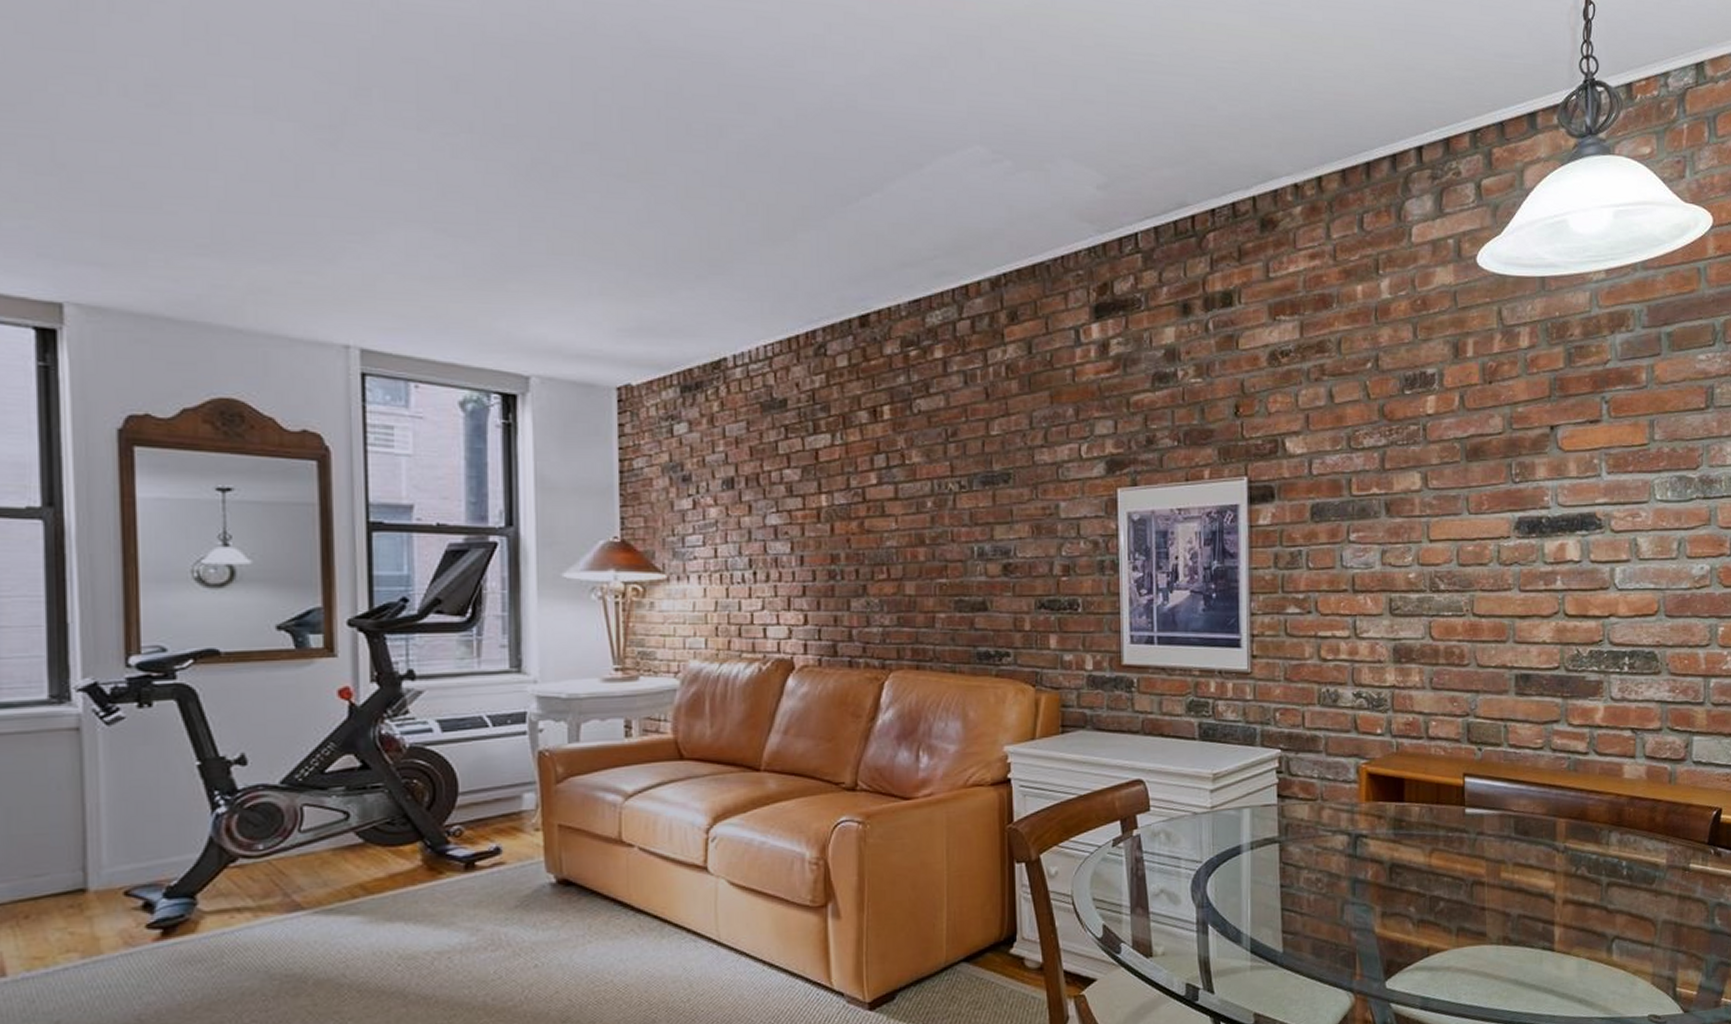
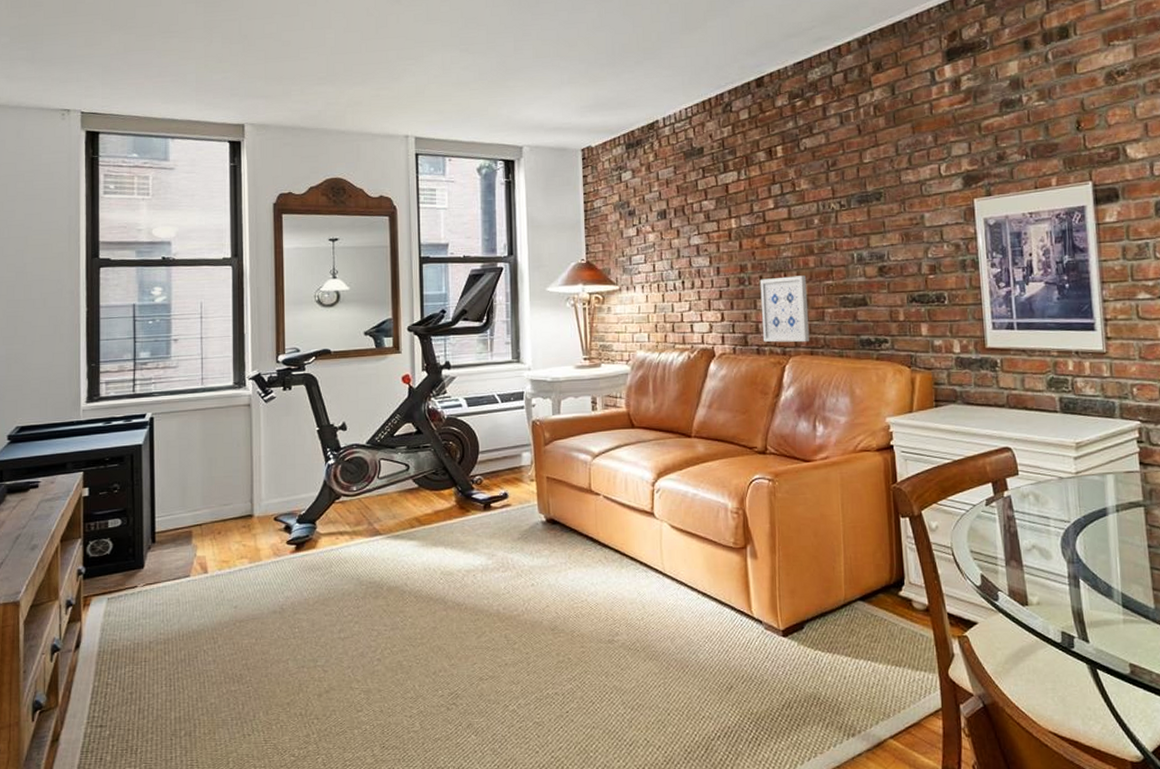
wall art: none [855,571,916,654] -> present [759,275,810,343]

